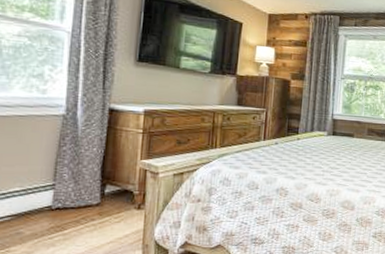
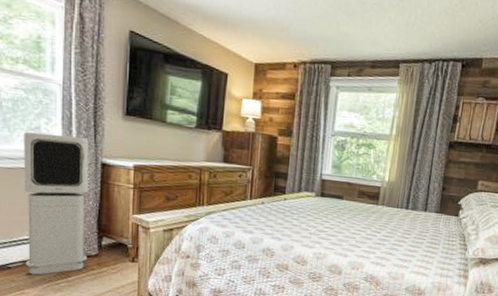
air purifier: none [14,78,97,230] -> present [23,131,89,275]

